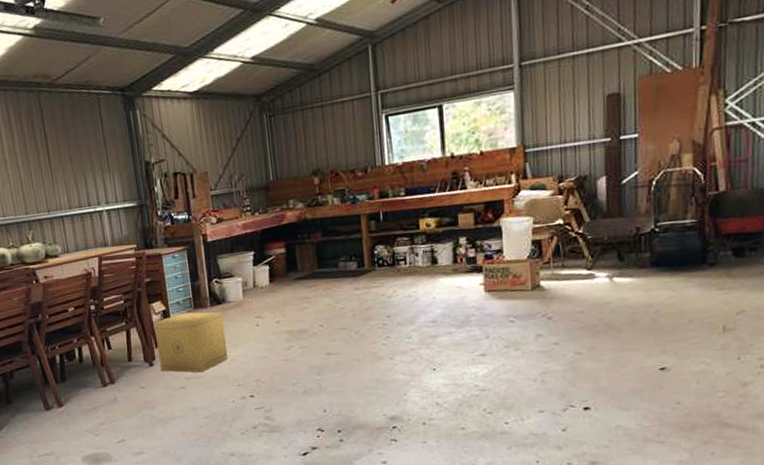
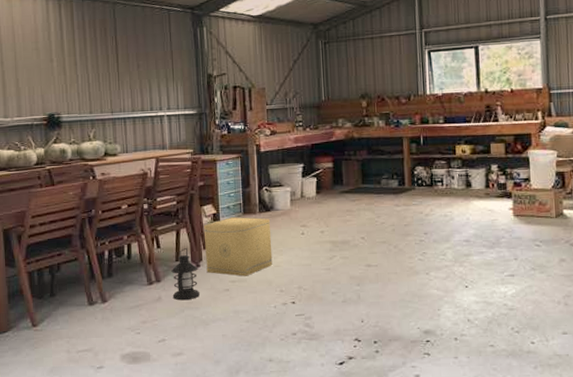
lantern: none [124,347,156,401] -> present [171,247,200,301]

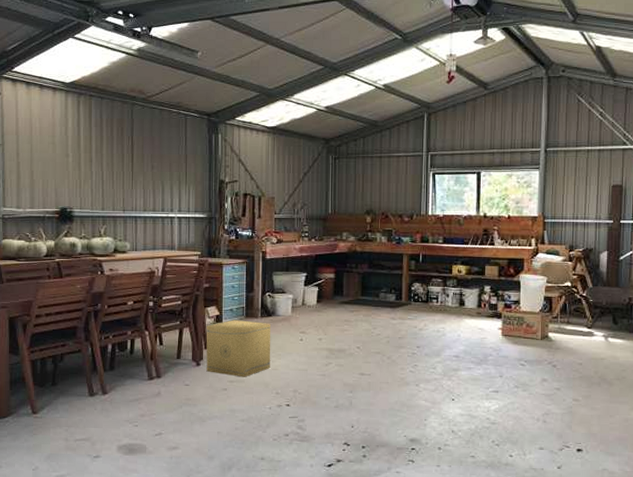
lantern: present [171,247,200,301] -> none [172,346,199,397]

